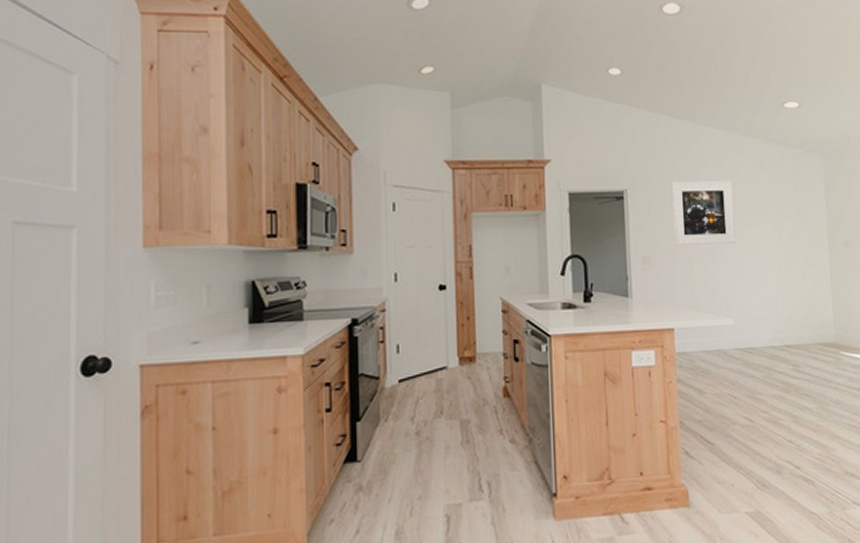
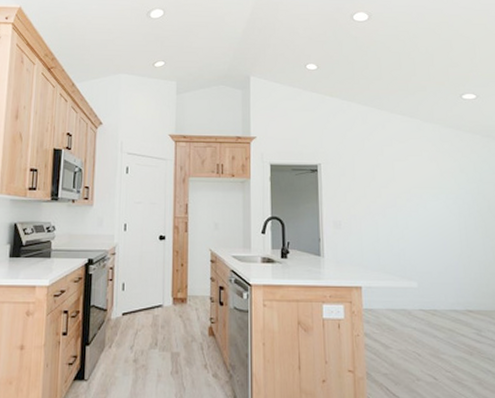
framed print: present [672,180,736,245] -> none [360,158,419,214]

